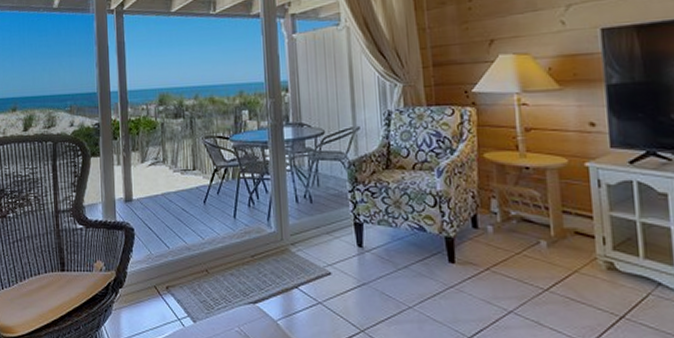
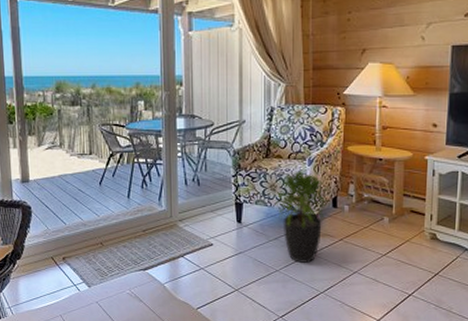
potted plant: none [400,182,470,300] -> present [274,169,331,264]

